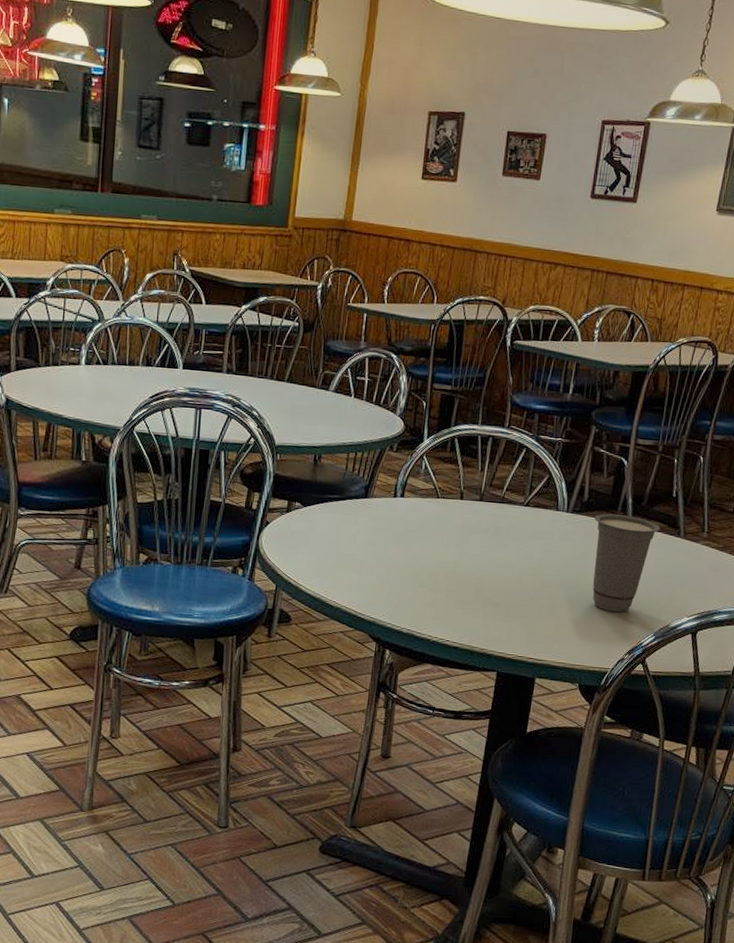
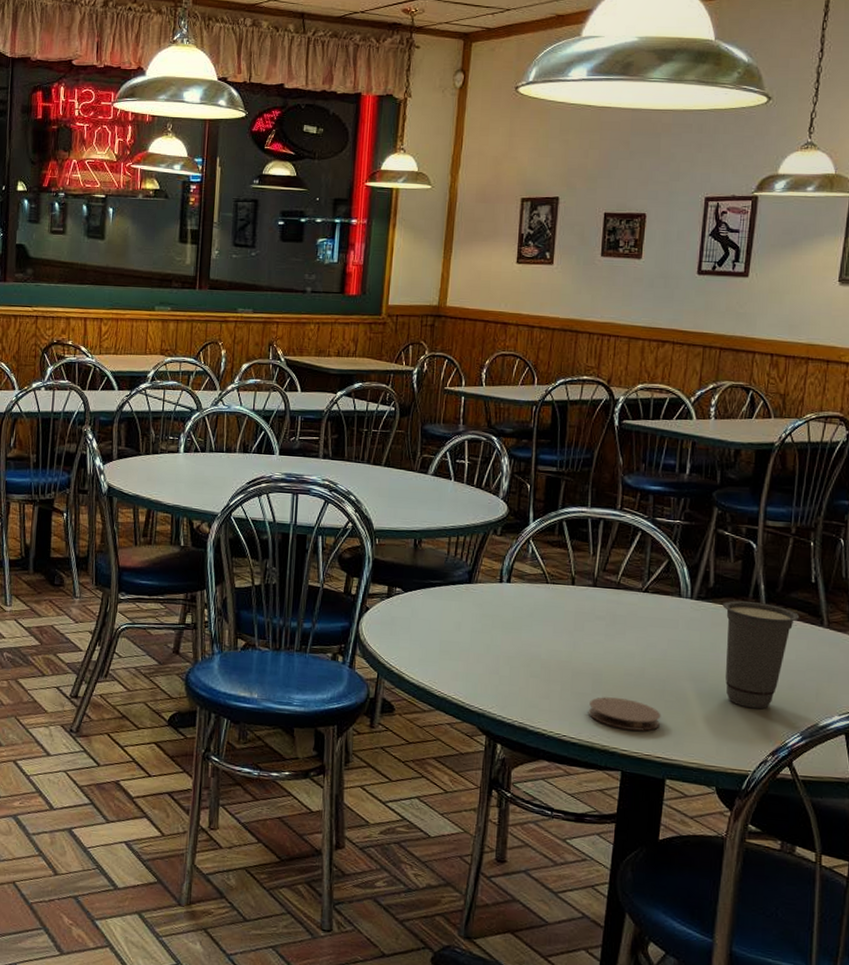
coaster: none [469,604,535,635] -> present [588,697,661,731]

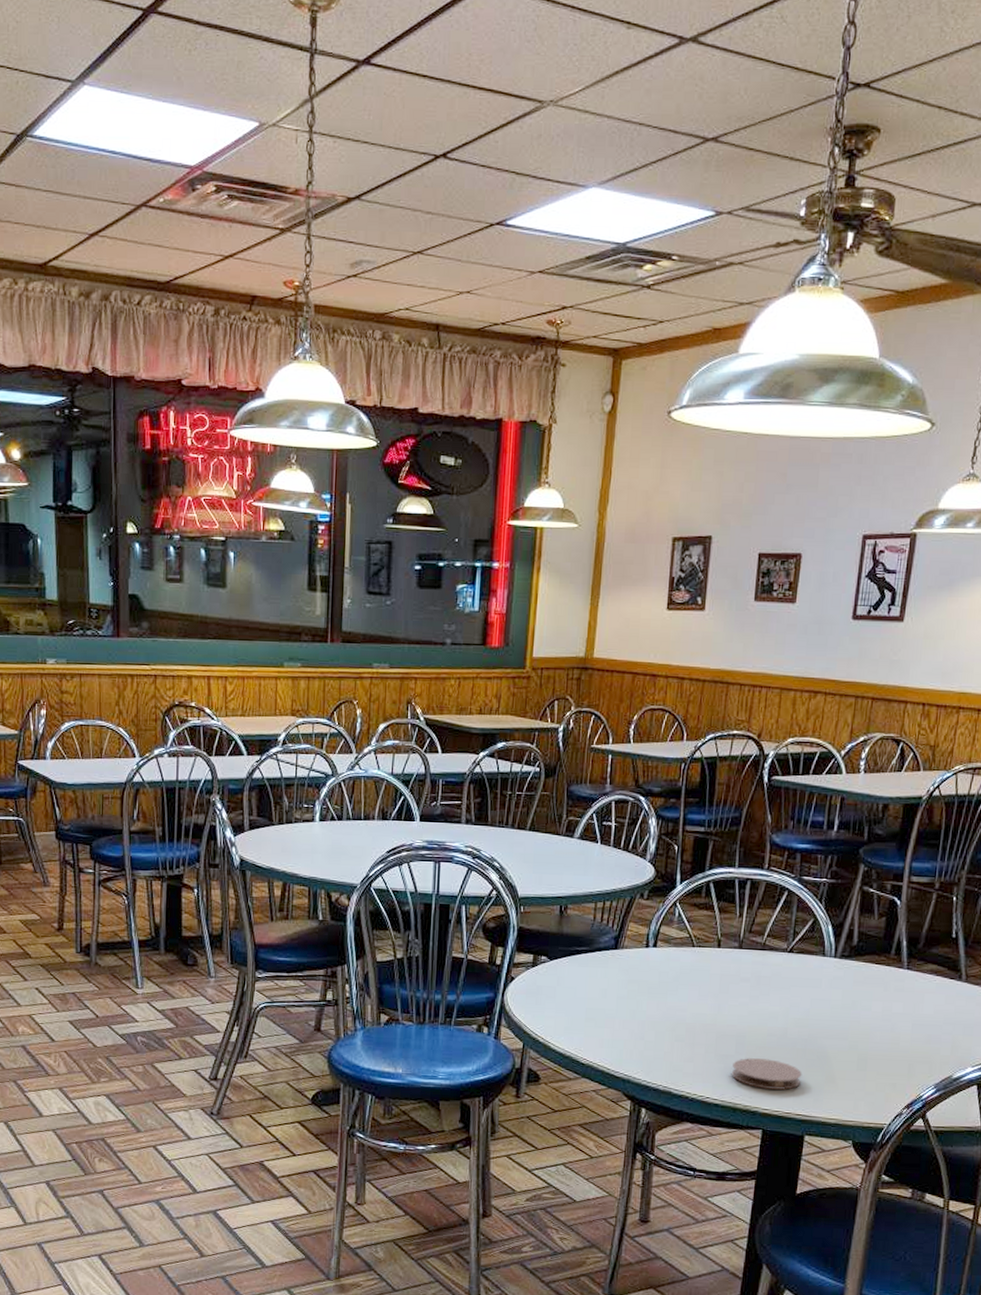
cup: present [722,600,800,709] -> none [865,957,940,1063]

